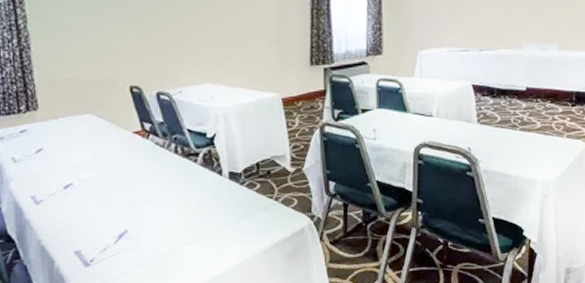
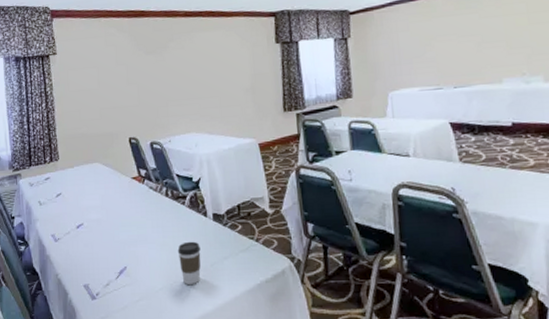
coffee cup: none [188,201,215,246] -> present [177,241,201,284]

